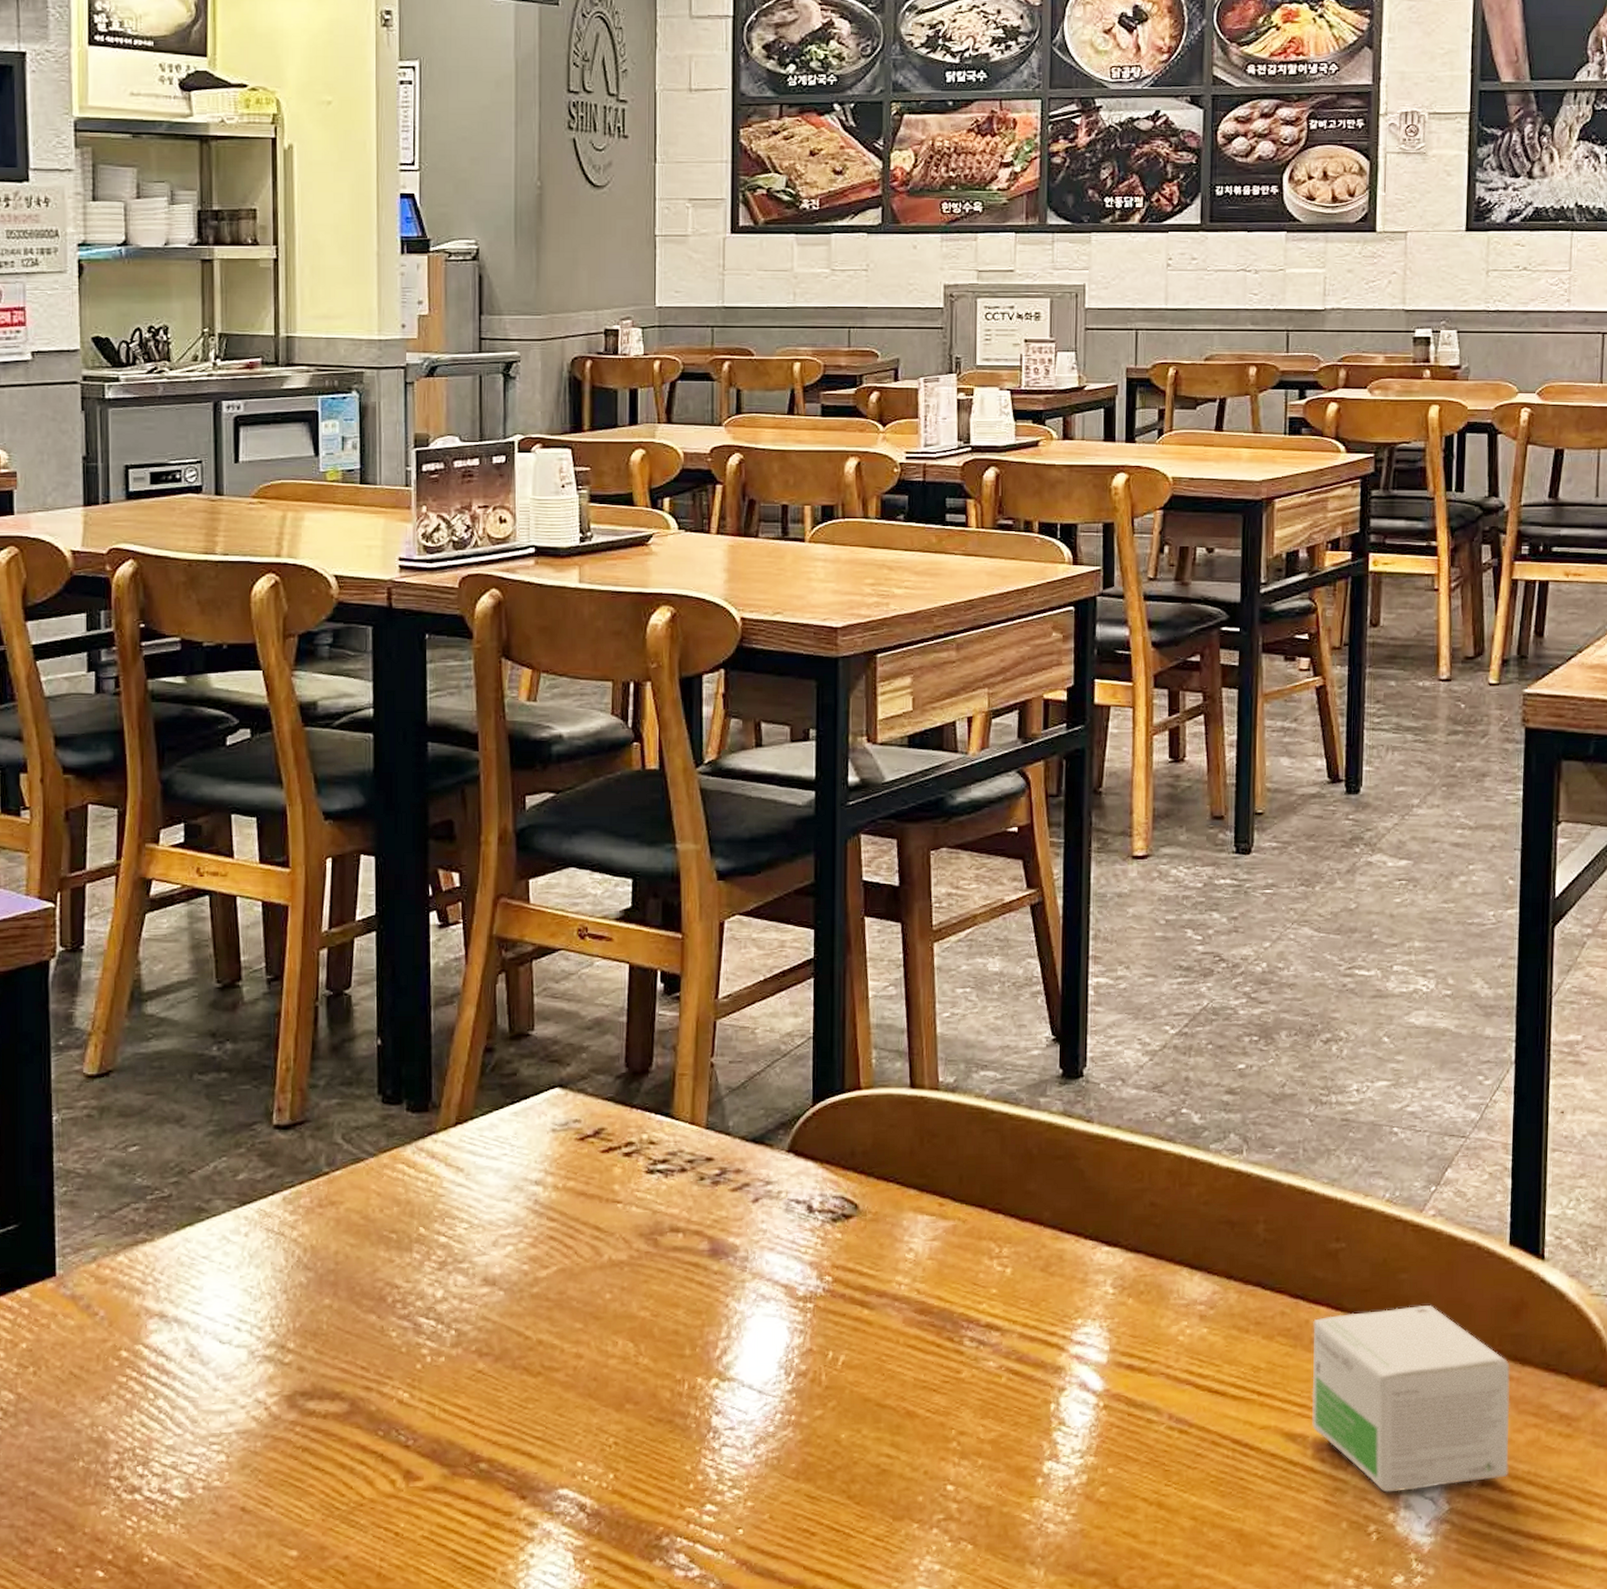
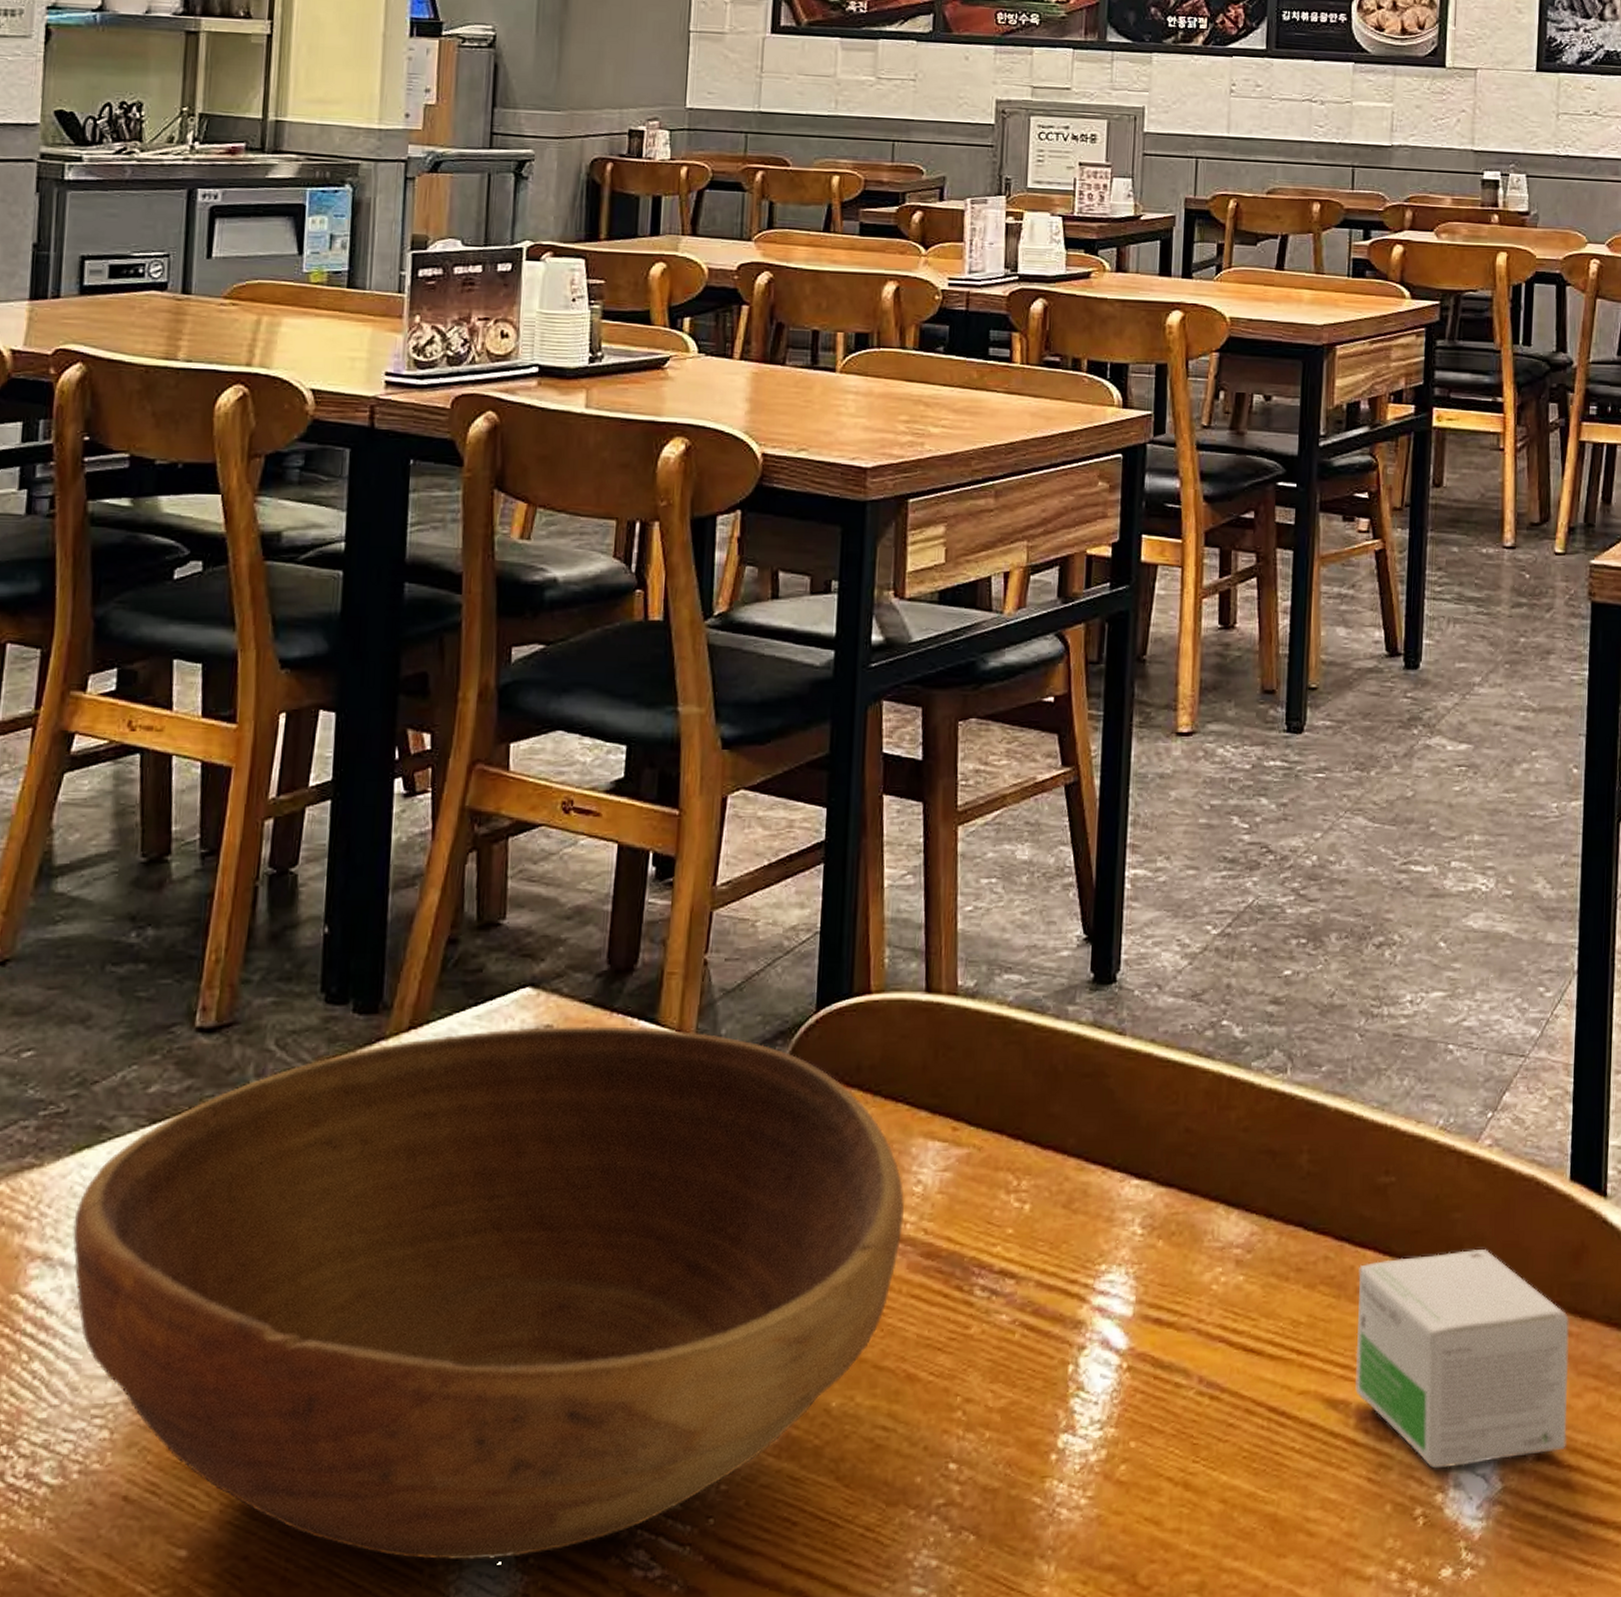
bowl: none [183,1120,899,1561] -> present [72,1026,904,1561]

